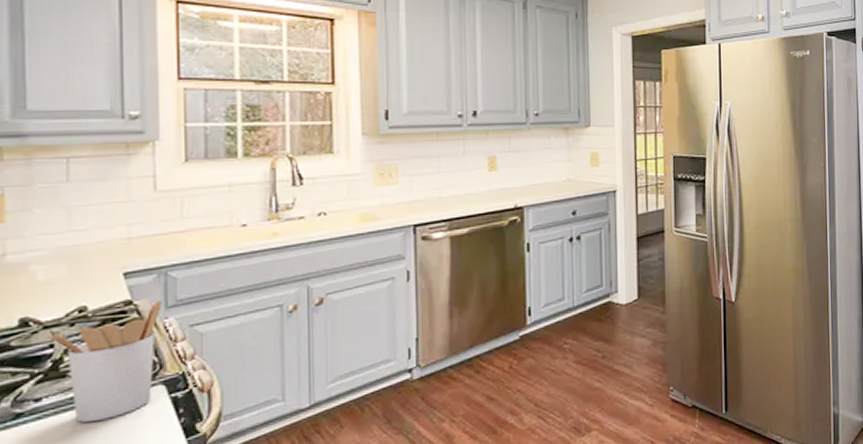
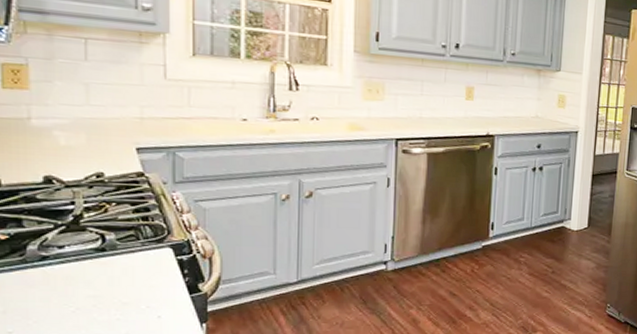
utensil holder: present [48,300,162,423] -> none [69,176,170,272]

